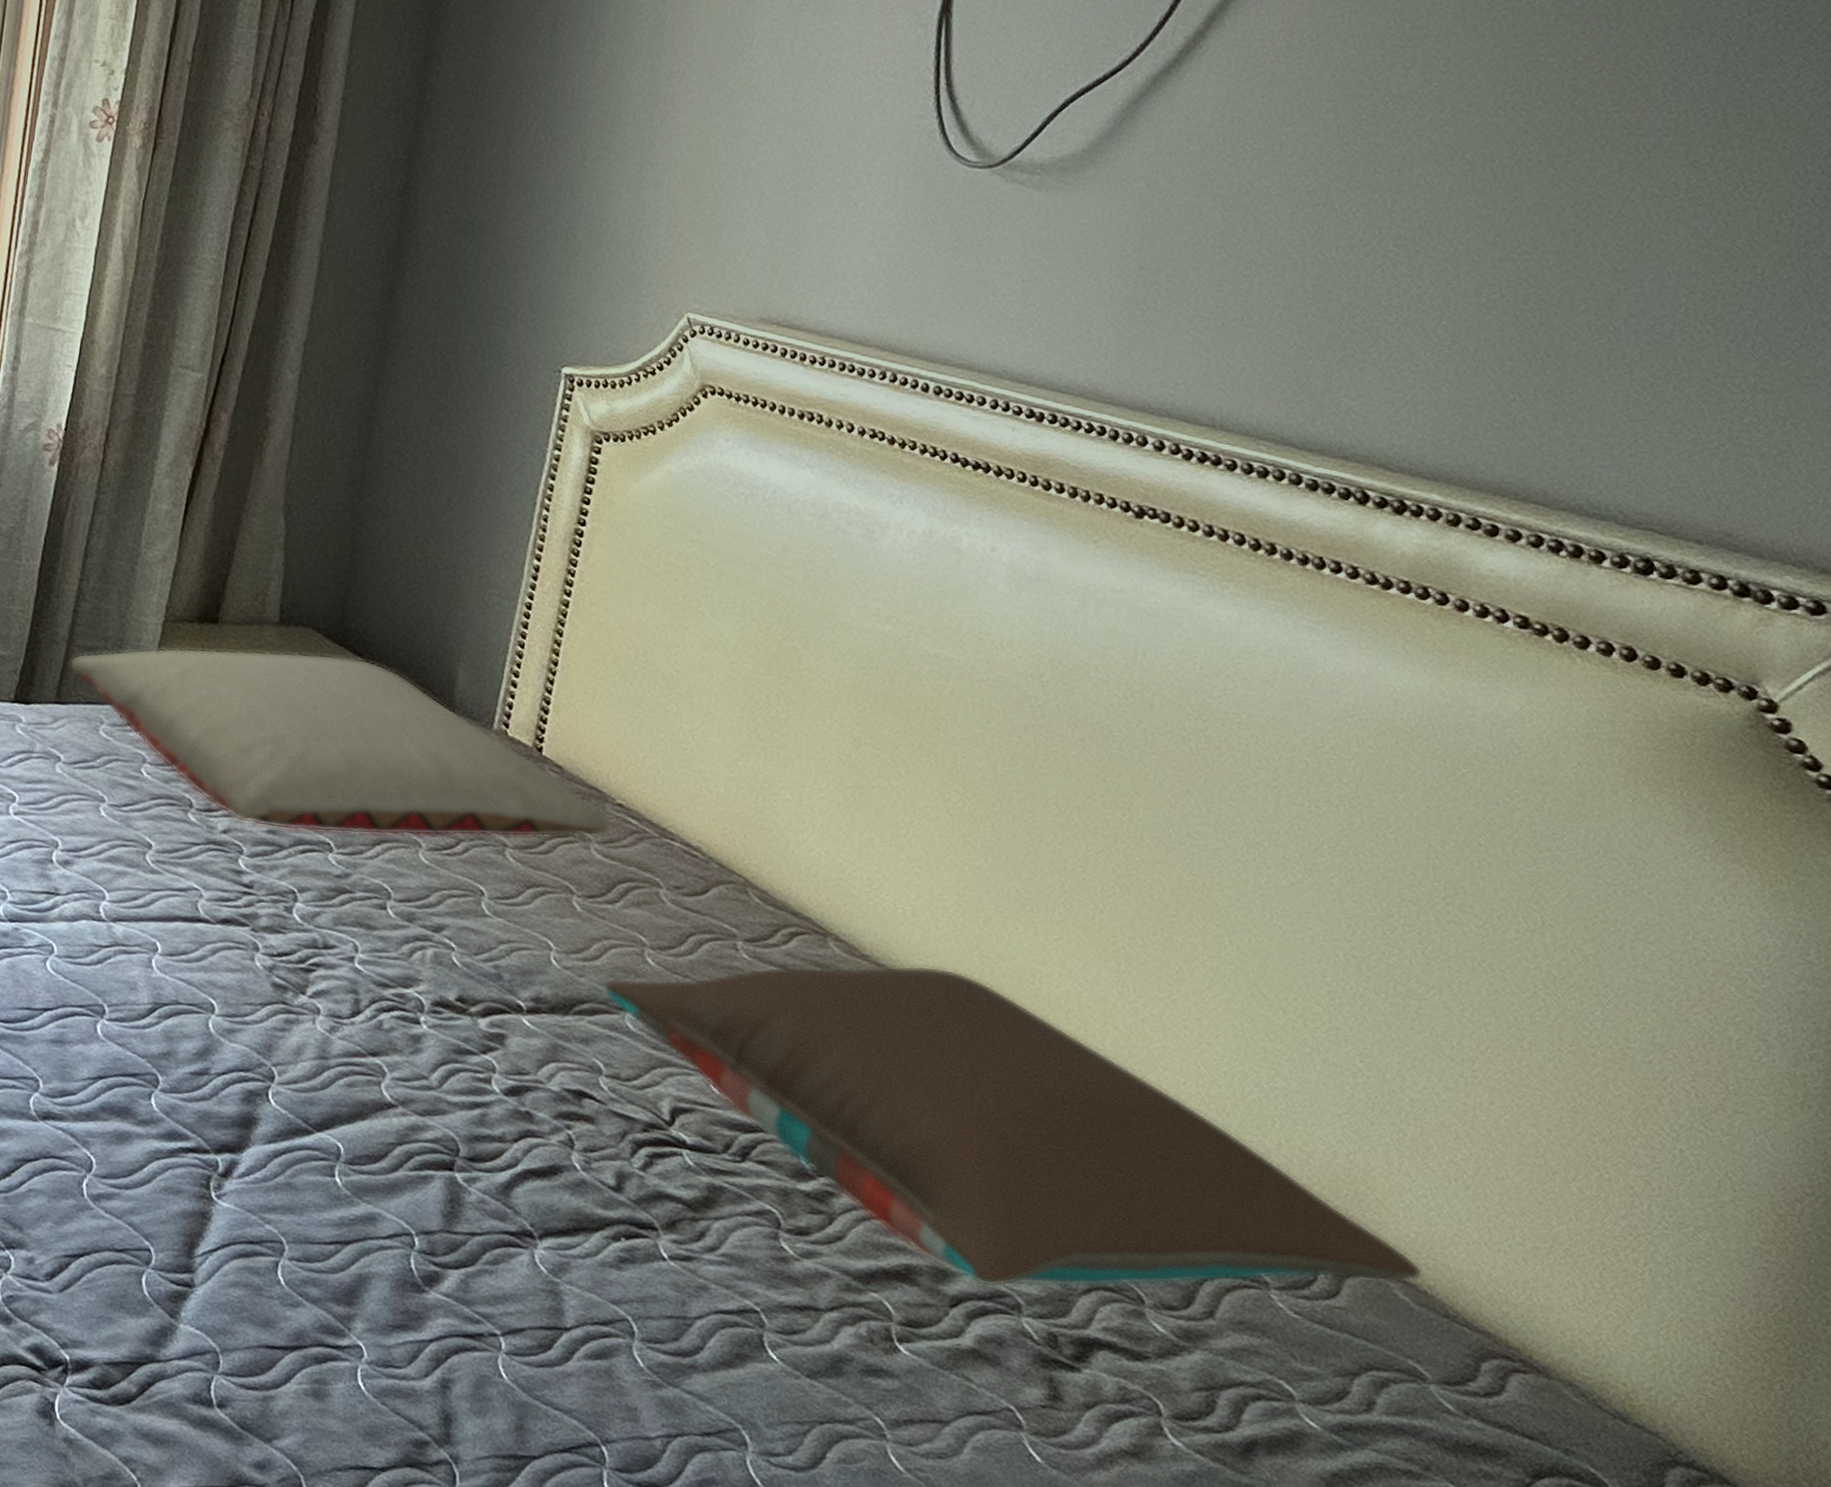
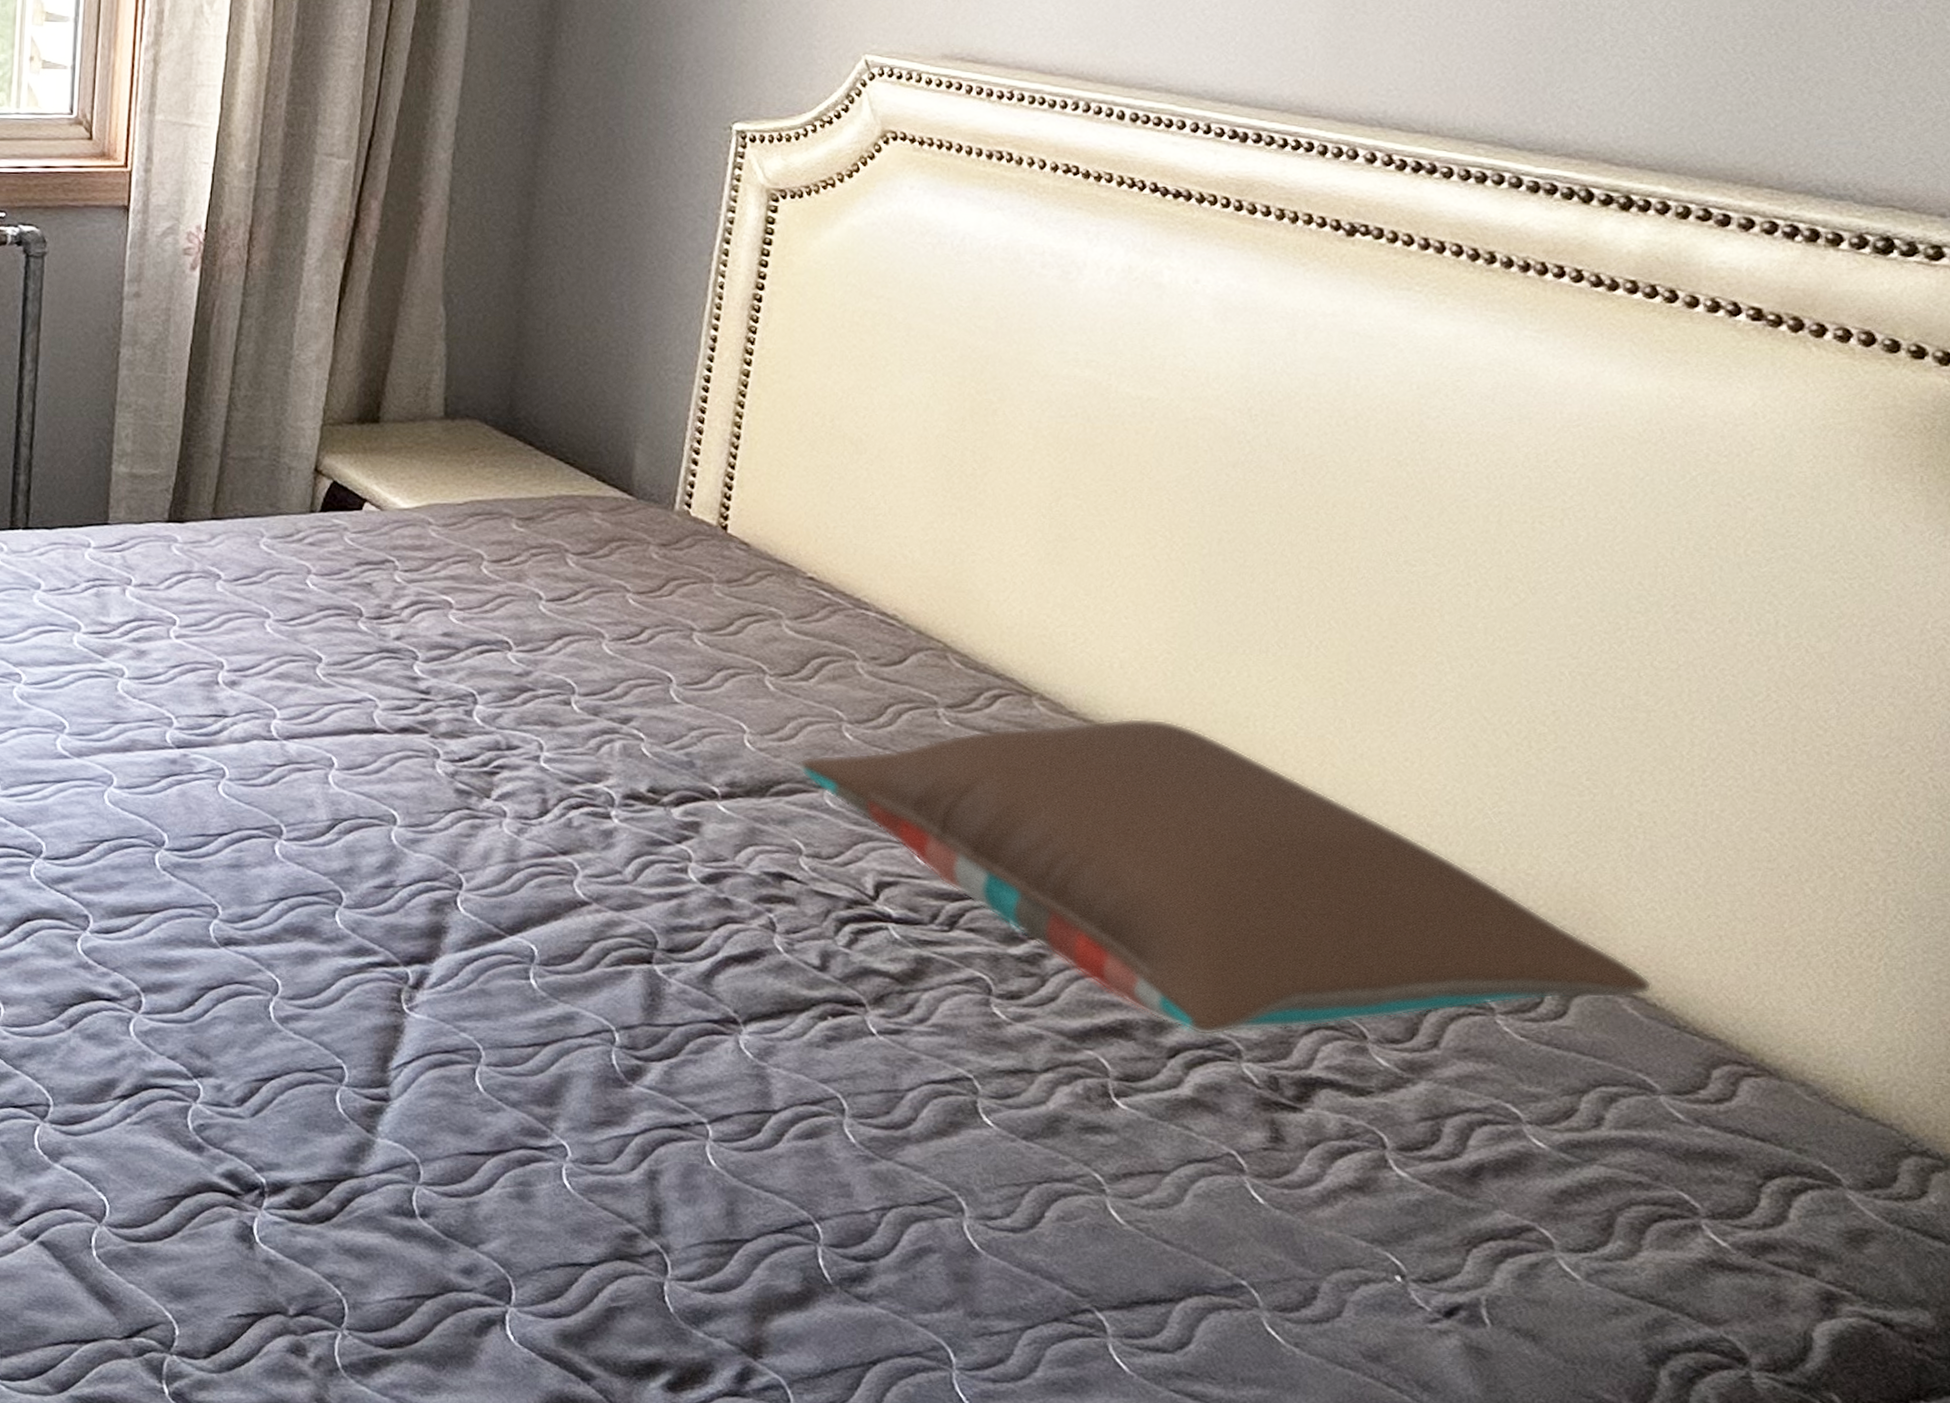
pillow: present [69,648,613,838] -> none [224,446,804,632]

